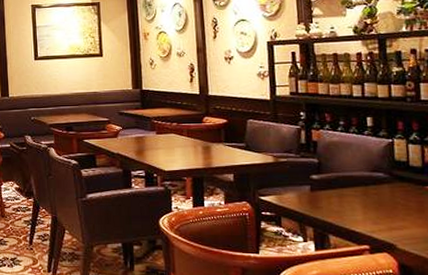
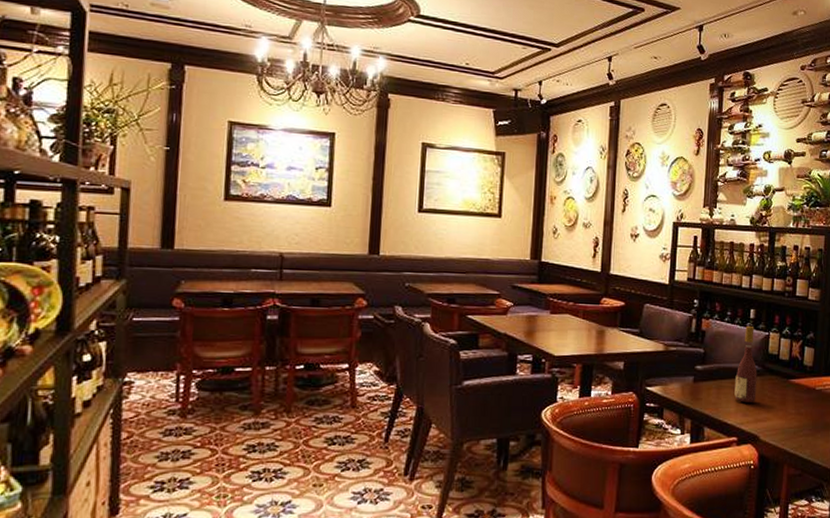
wine bottle: none [358,133,387,210] -> present [734,325,757,402]

